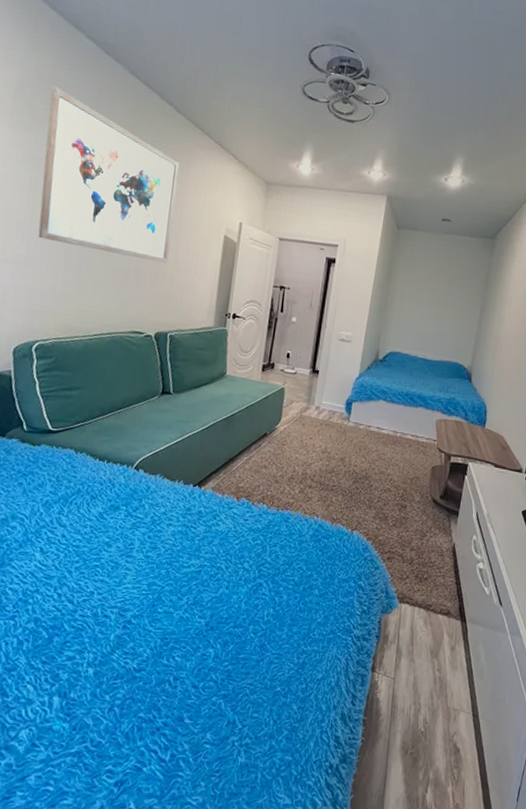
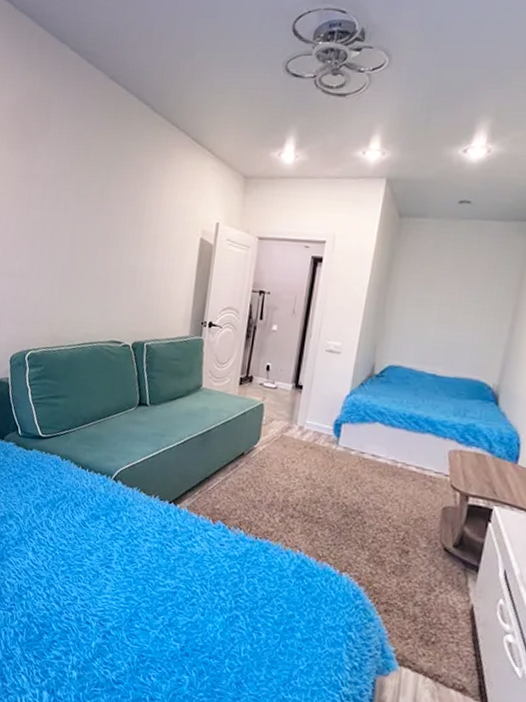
wall art: present [38,85,179,264] -> none [30,101,156,271]

